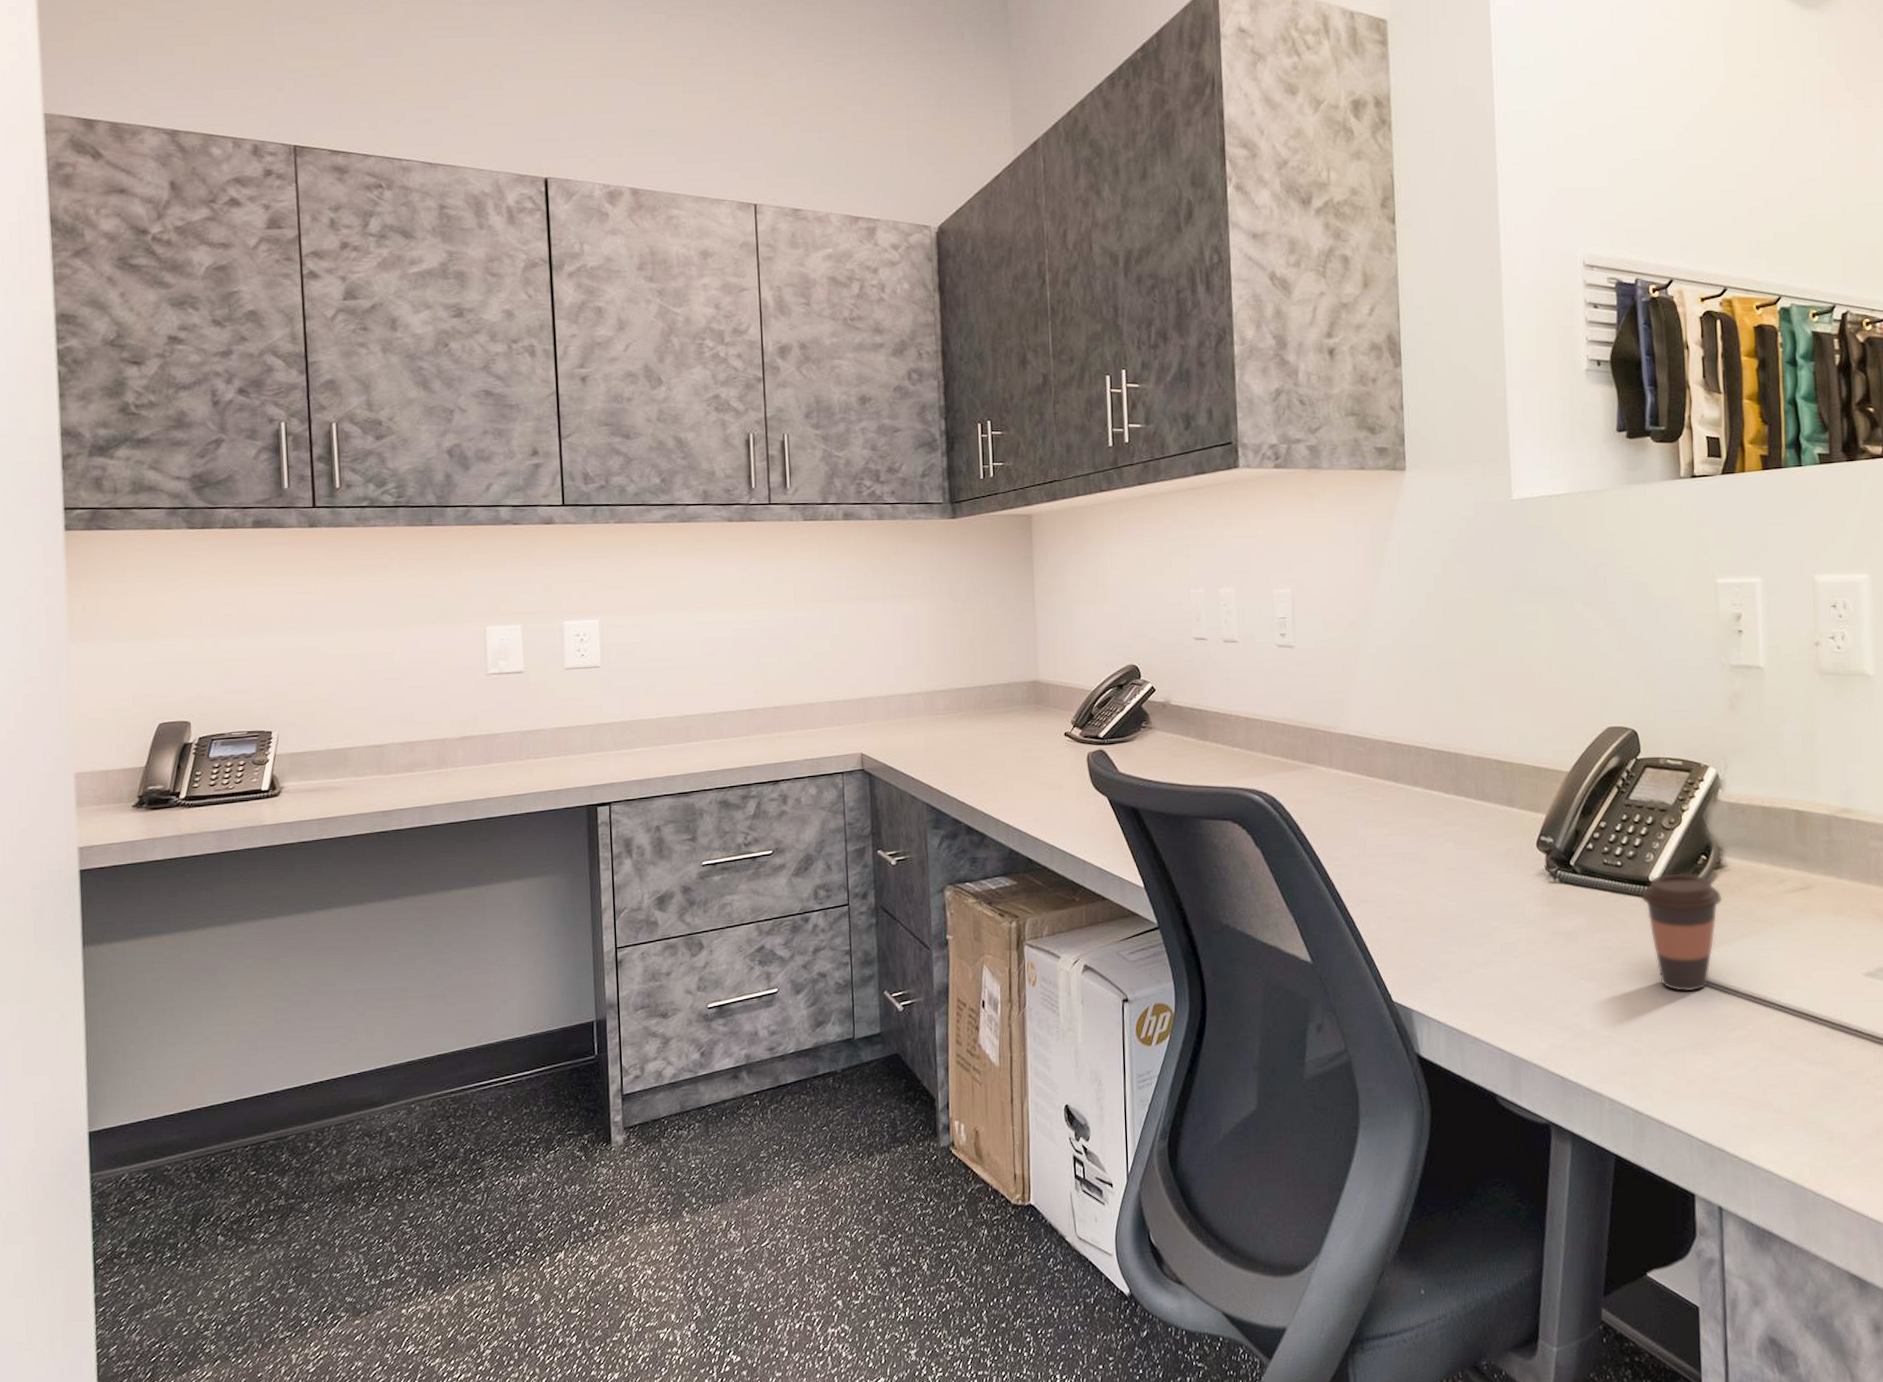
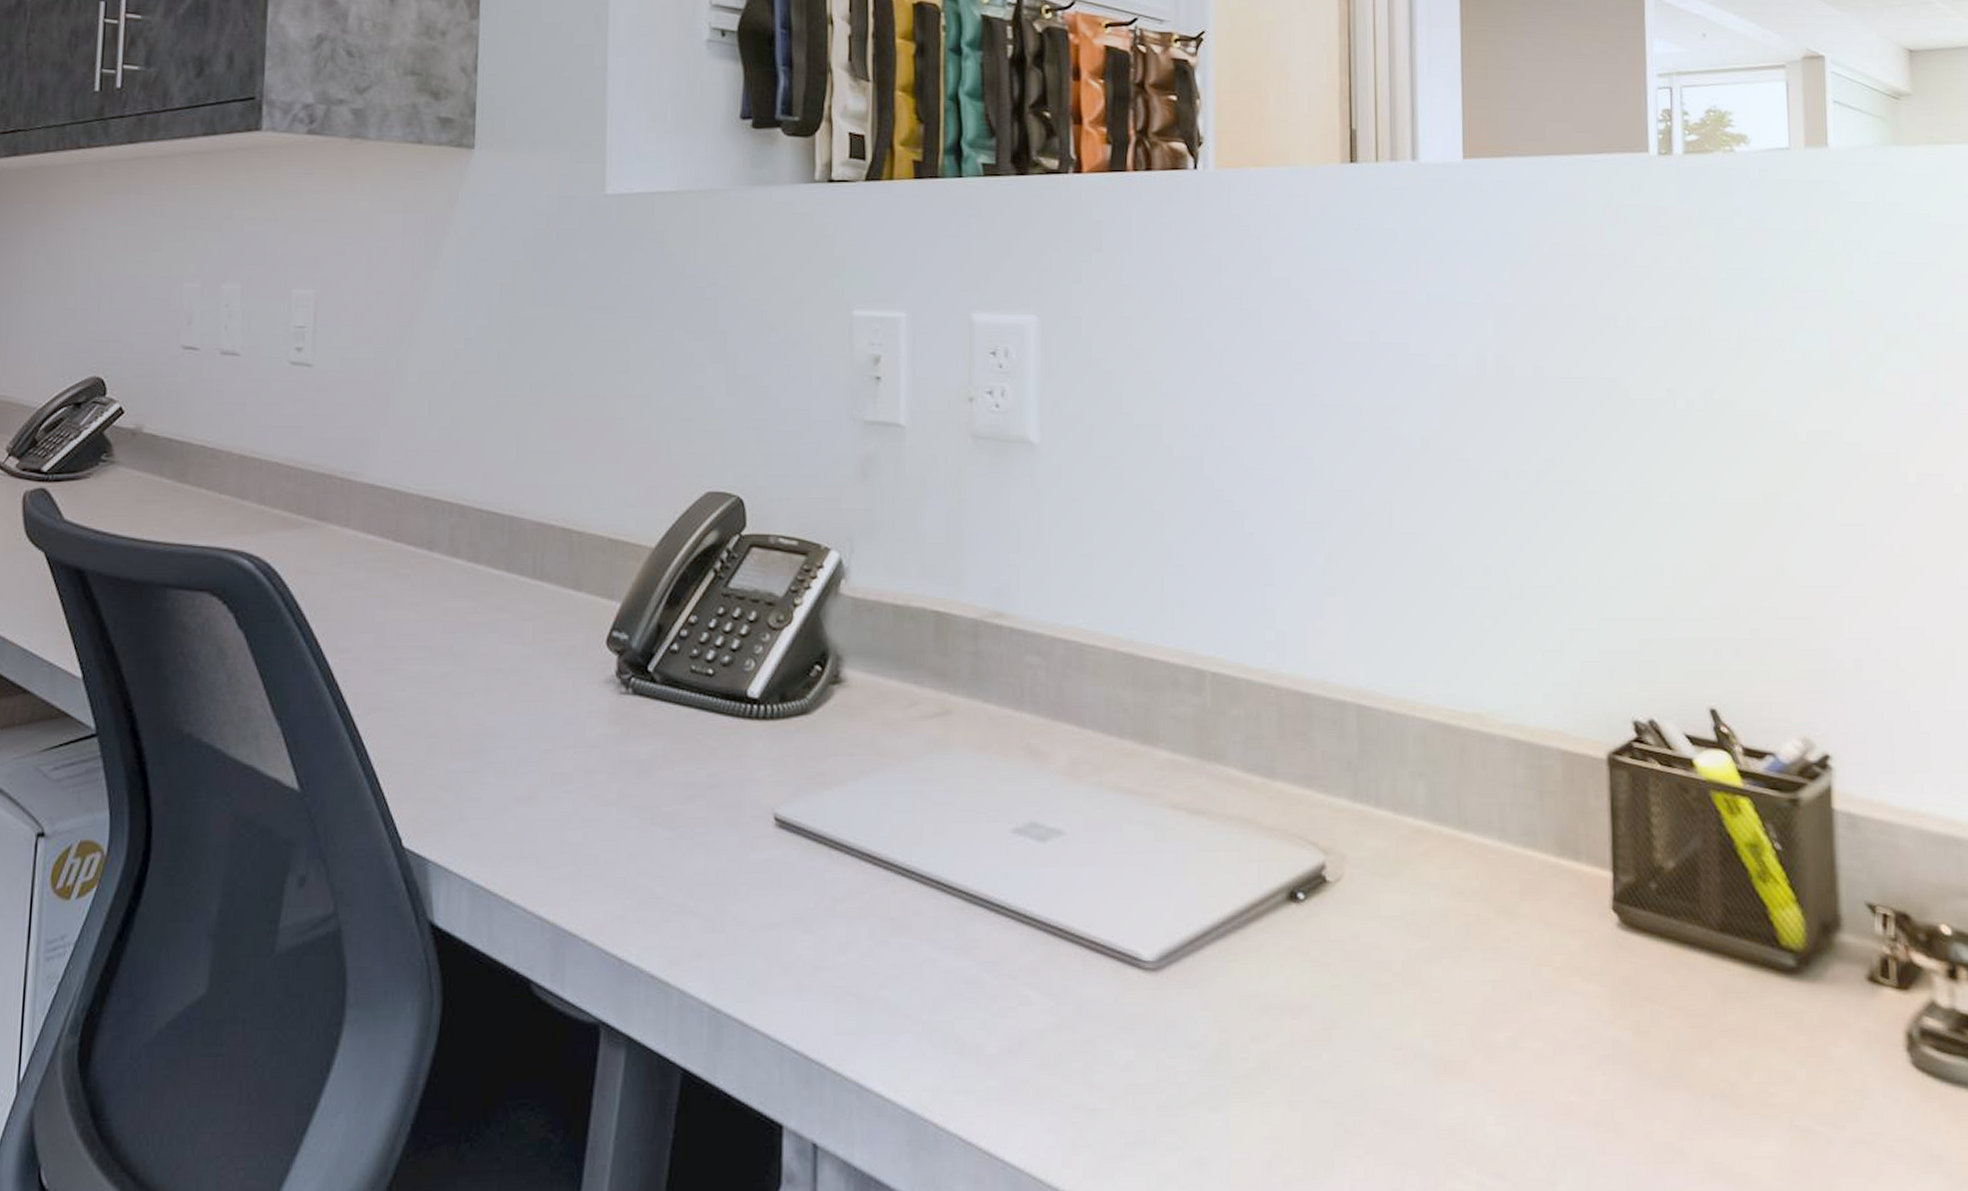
coffee cup: present [1641,873,1722,992] -> none [735,687,838,847]

